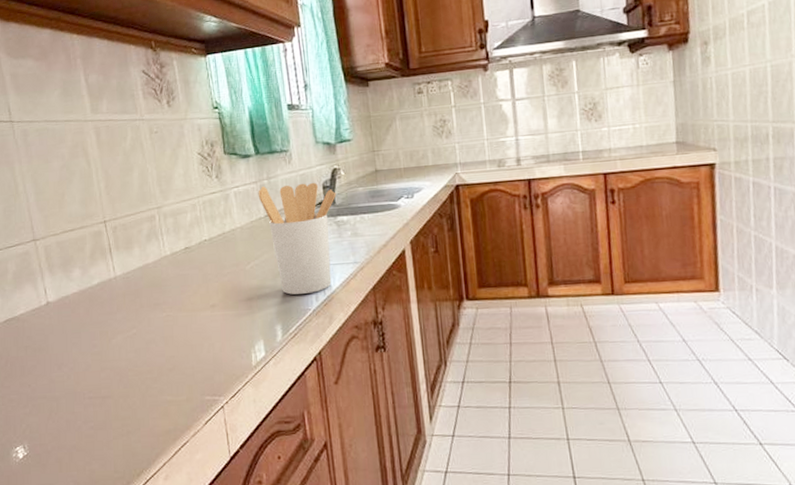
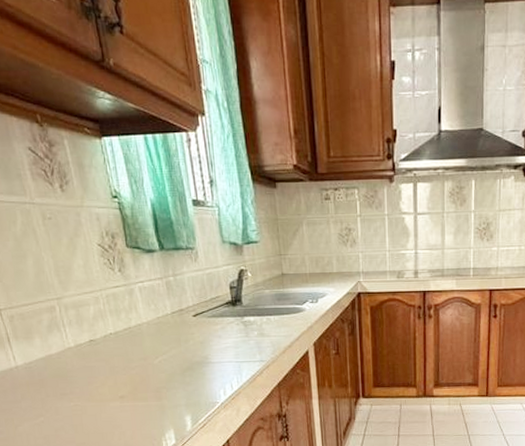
utensil holder: present [258,182,337,295] -> none [164,282,243,389]

